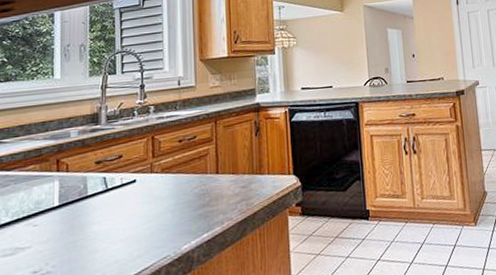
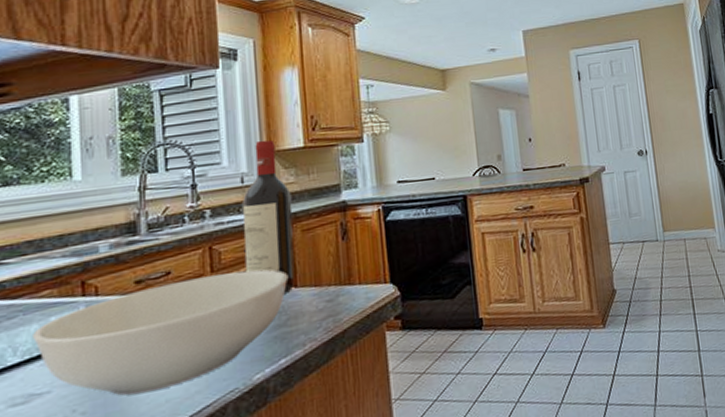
bowl: none [20,157,212,255] -> present [33,269,289,396]
wine bottle: none [178,50,218,179] -> present [243,140,296,294]

